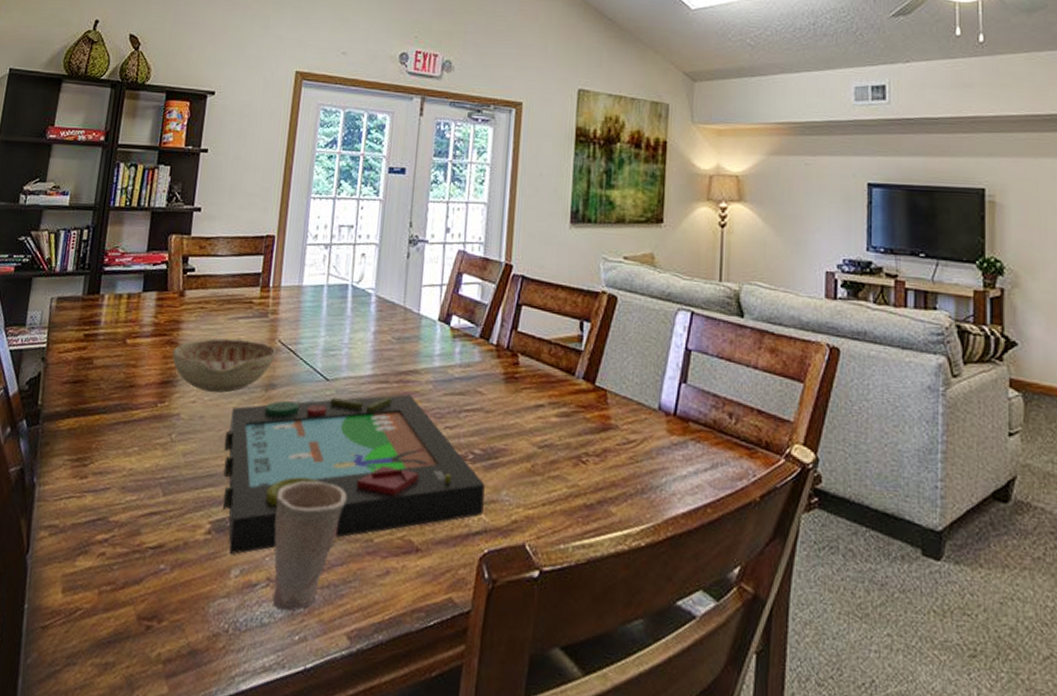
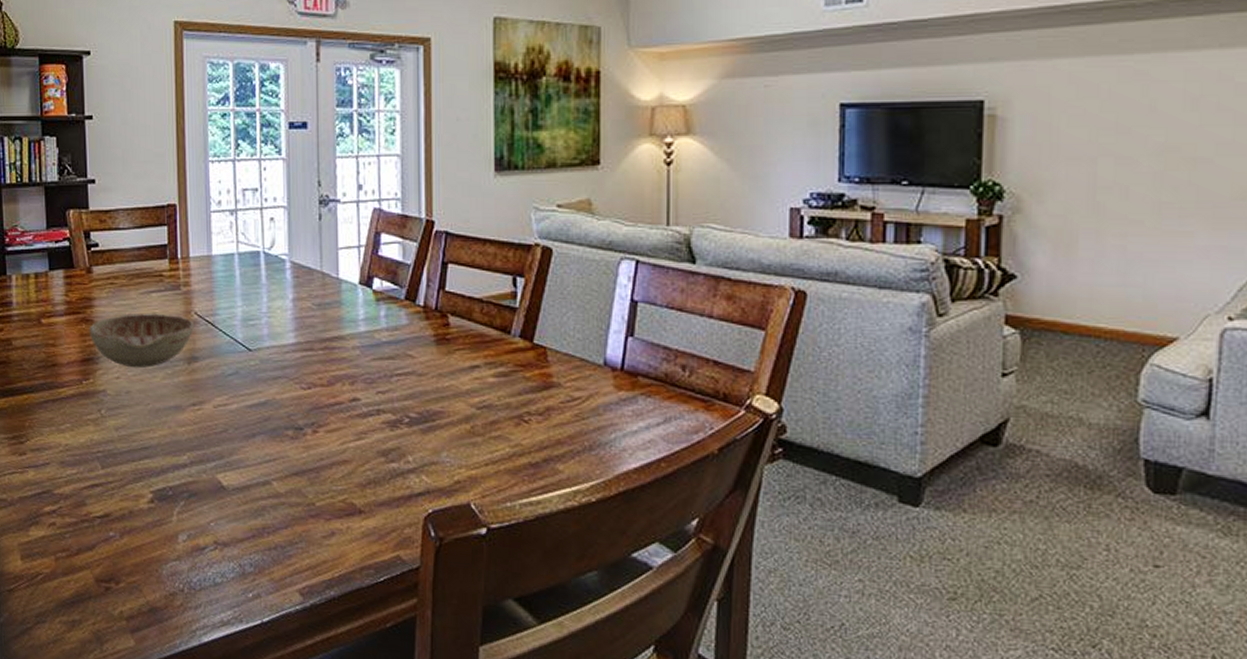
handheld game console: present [222,394,485,555] -> none [154,361,424,521]
cup: present [272,480,347,612] -> none [213,449,284,572]

